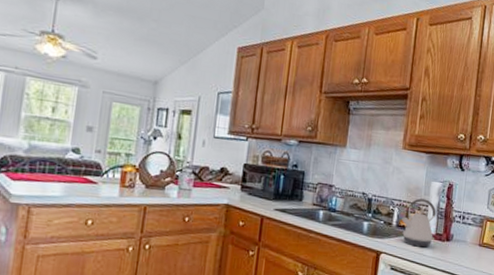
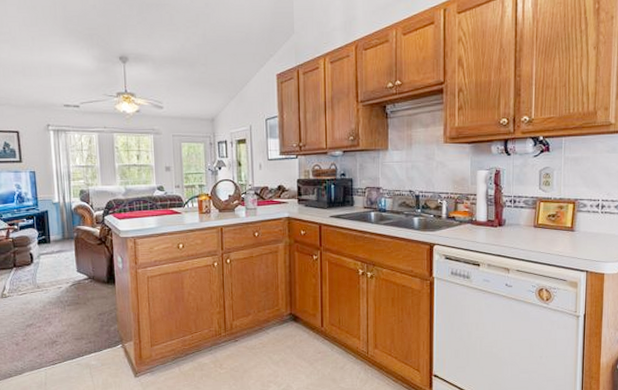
kettle: present [402,198,436,248] -> none [451,188,487,235]

